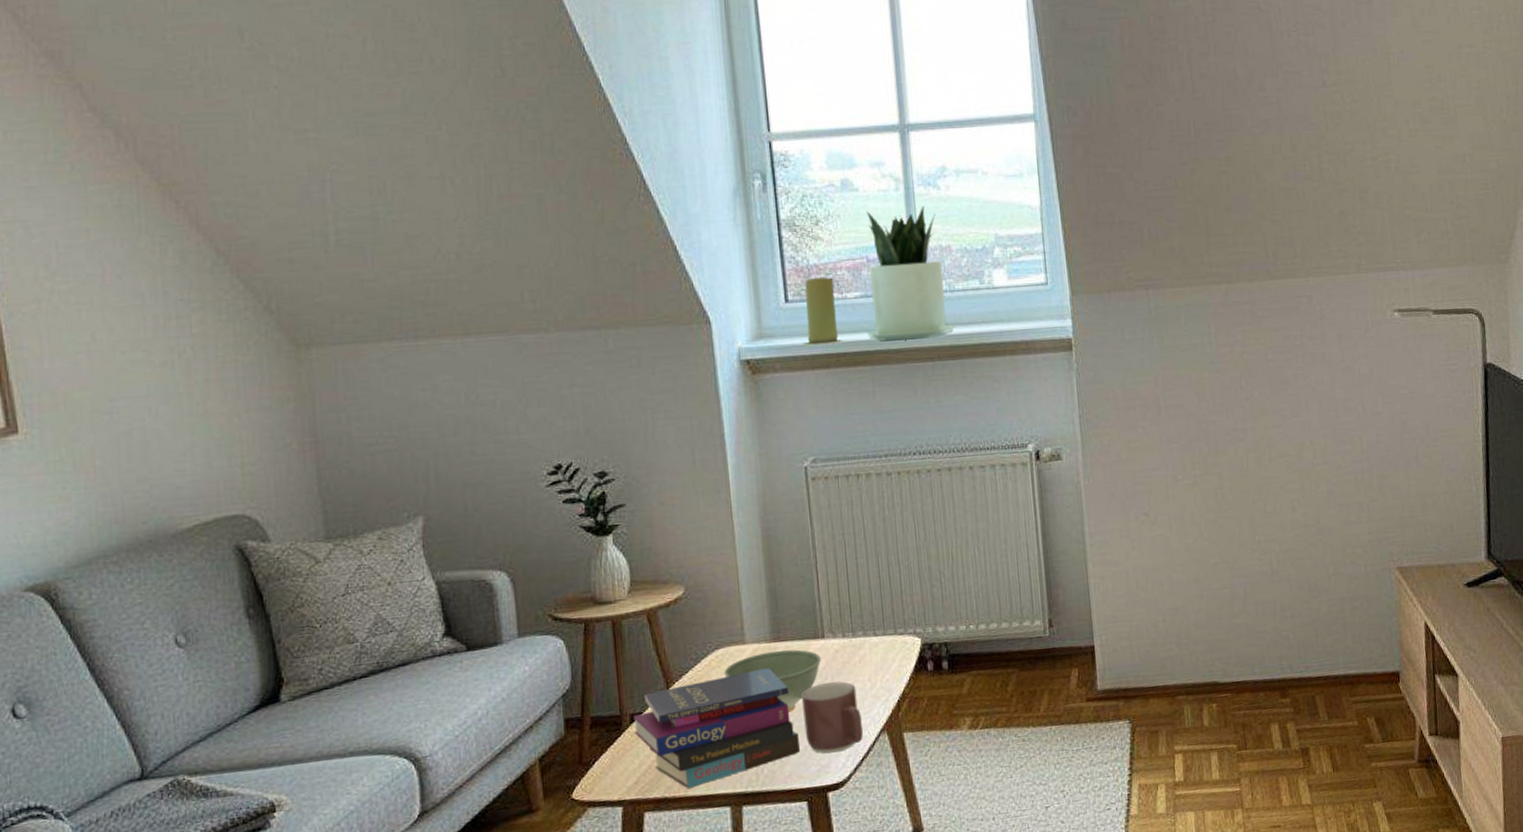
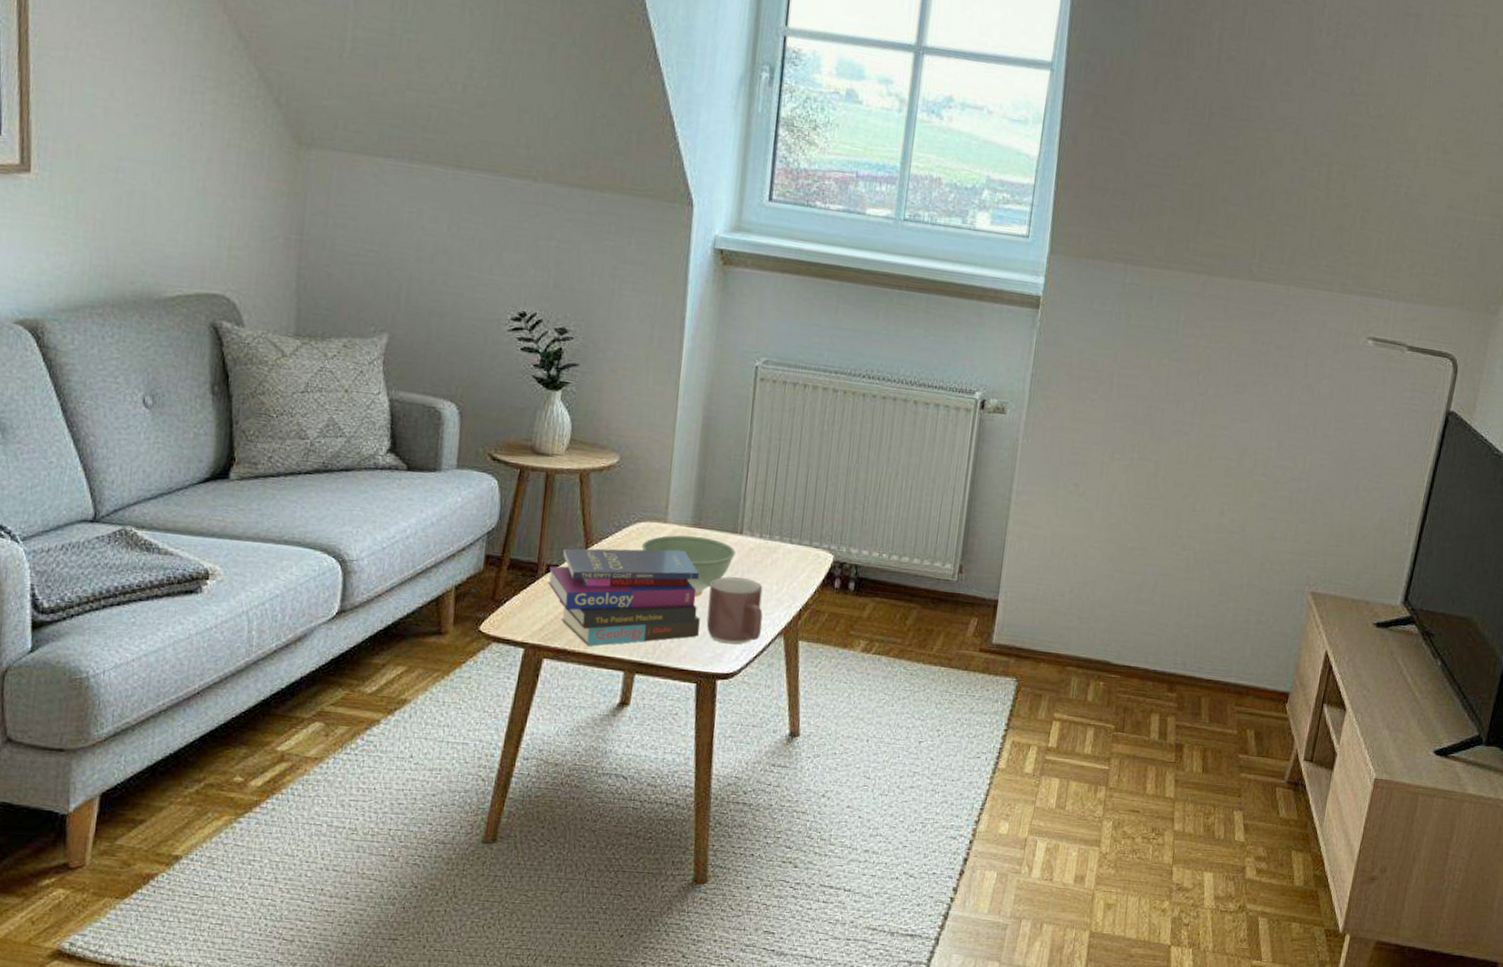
candle: present [803,277,843,346] -> none [778,181,821,252]
planter: present [866,206,955,341] -> none [842,126,933,267]

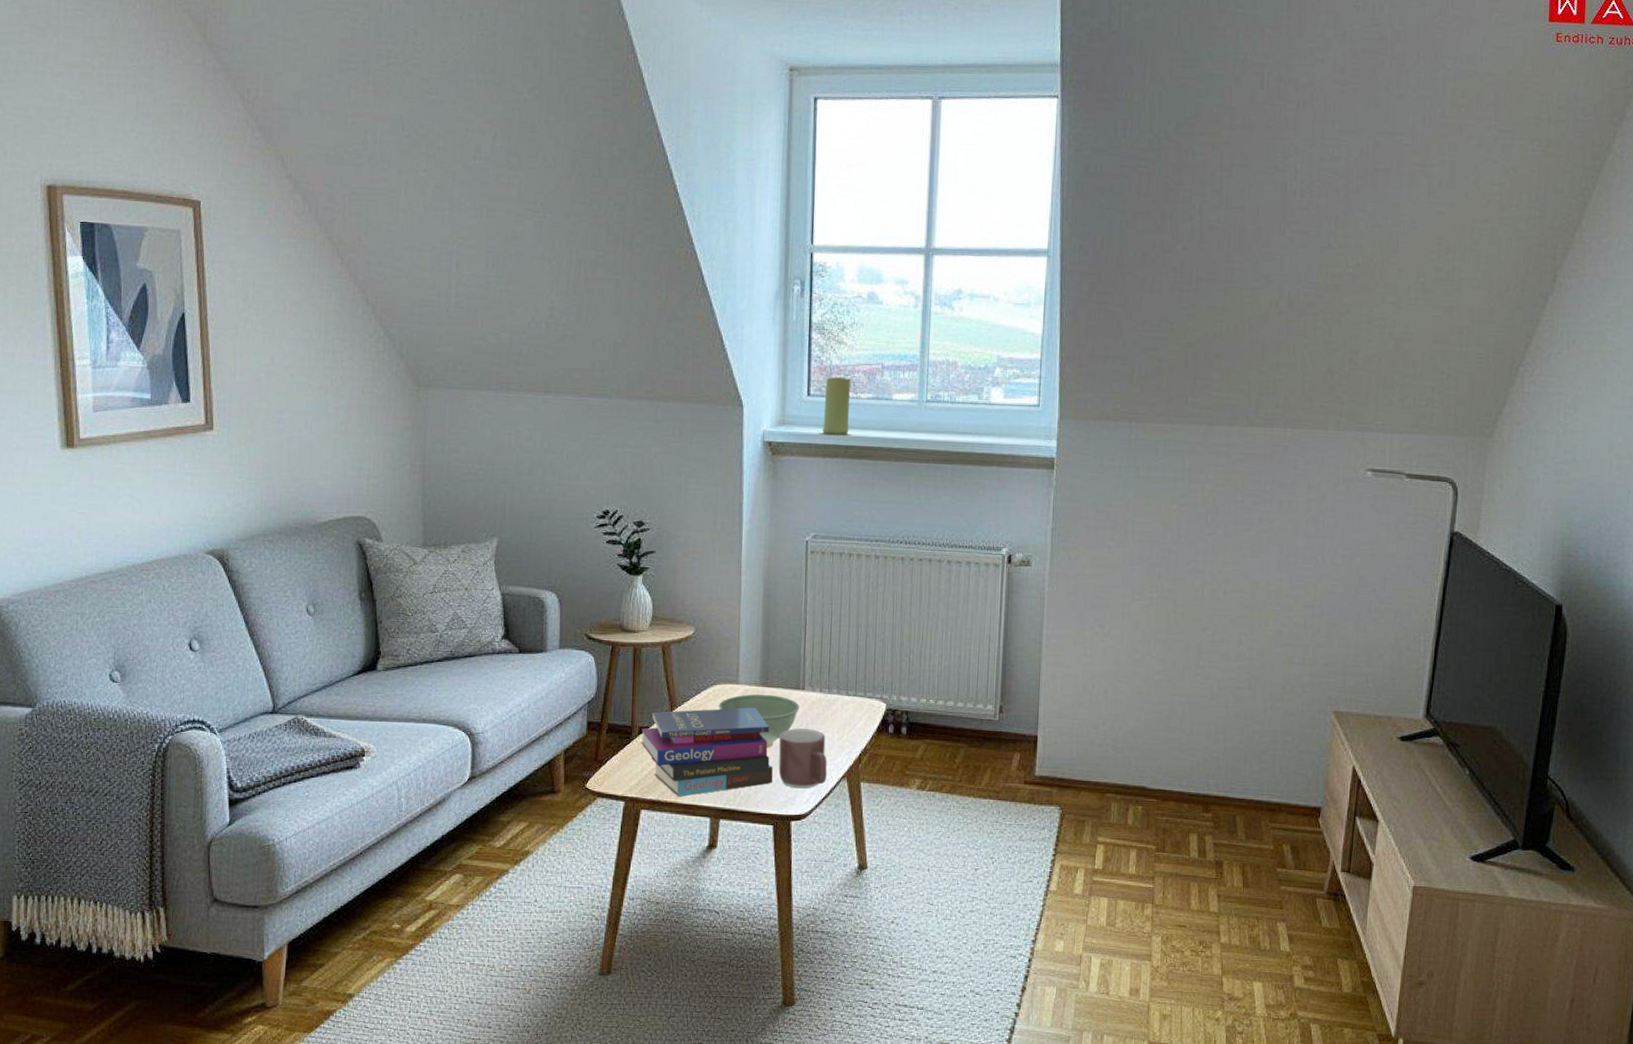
candle: none [778,181,821,252] -> present [818,376,852,437]

